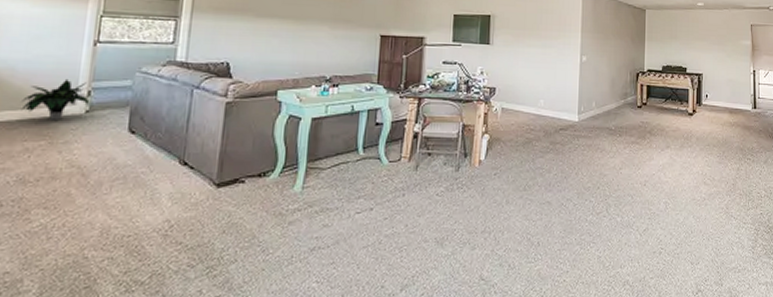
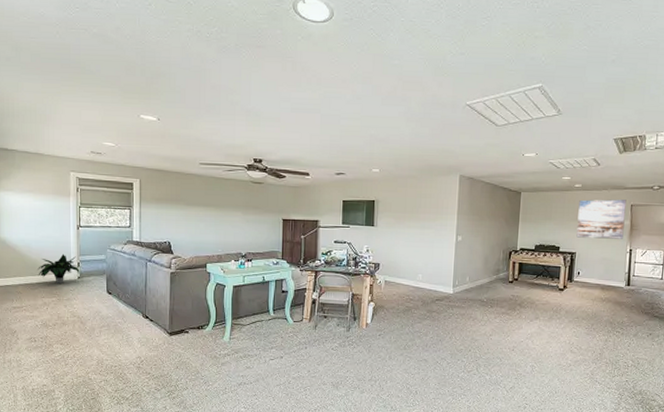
wall art: none [702,19,746,60] -> present [576,199,627,239]

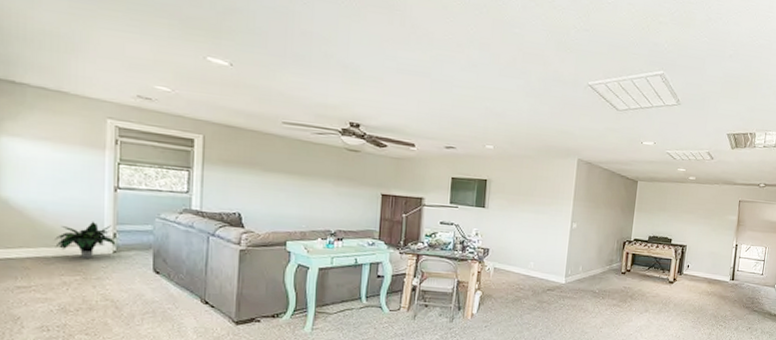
wall art: present [576,199,627,239] -> none [688,193,735,234]

